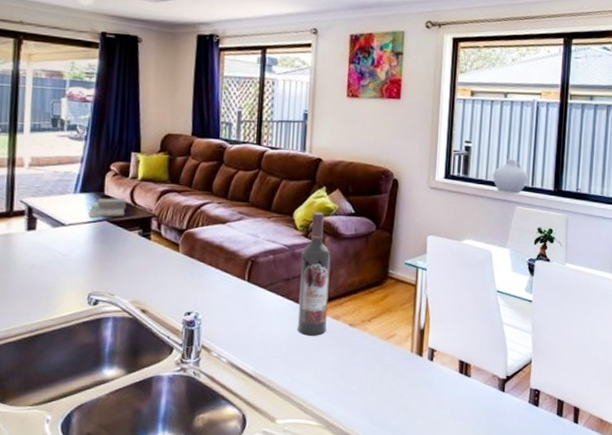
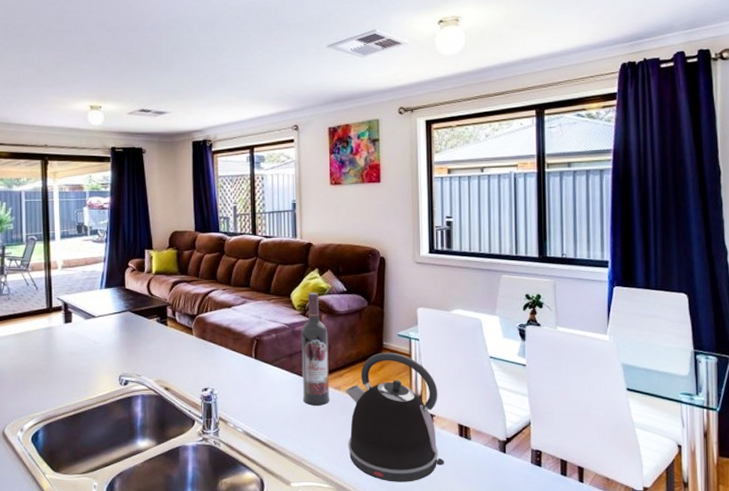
books: present [88,198,126,218] -> none [114,291,144,309]
kettle: none [342,281,442,421] -> present [345,352,445,482]
ceramic jug: present [493,159,528,194] -> none [476,230,512,263]

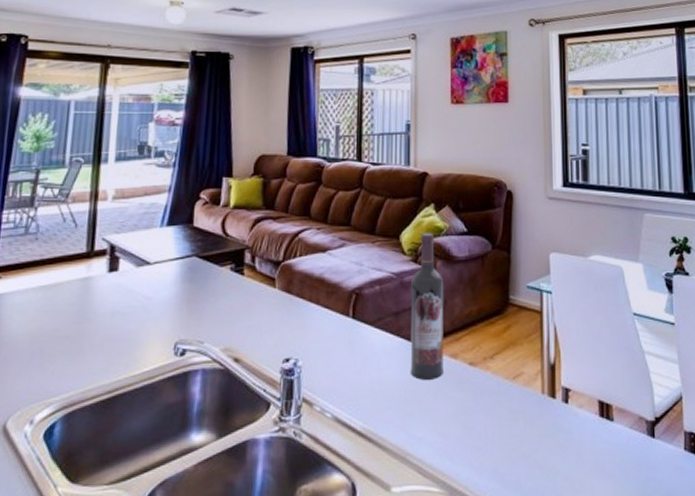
kettle: present [345,352,445,482] -> none [463,308,583,482]

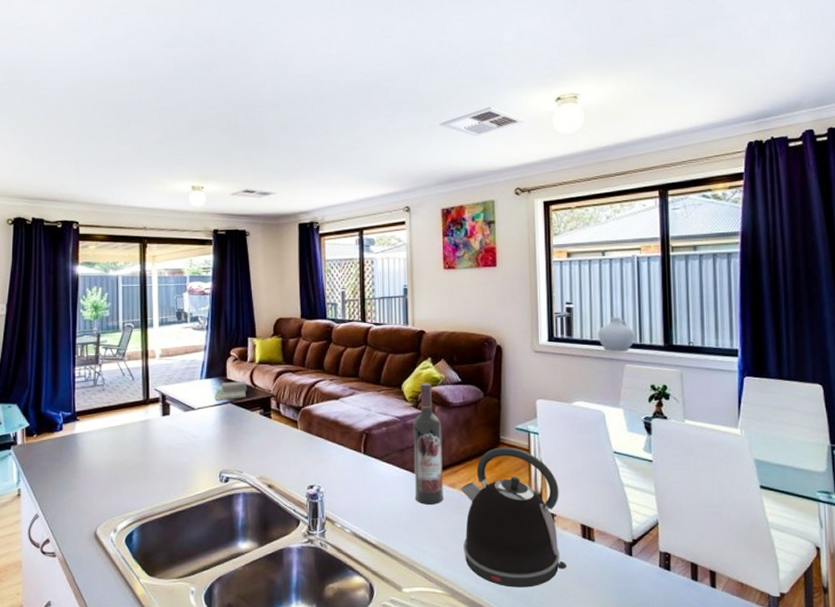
books: none [176,230,217,253] -> present [214,381,247,401]
kettle: none [463,308,583,482] -> present [460,447,567,588]
ceramic jug: none [615,161,655,199] -> present [598,317,636,352]

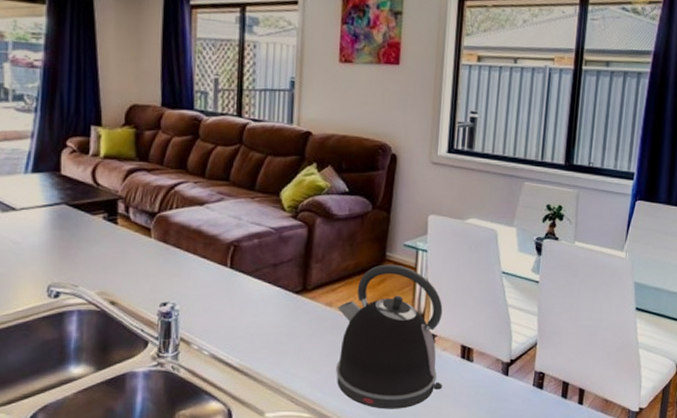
books: present [214,381,247,401] -> none [43,178,87,201]
wine bottle: present [413,383,443,504] -> none [286,191,323,324]
ceramic jug: present [598,317,636,352] -> none [500,131,538,168]

